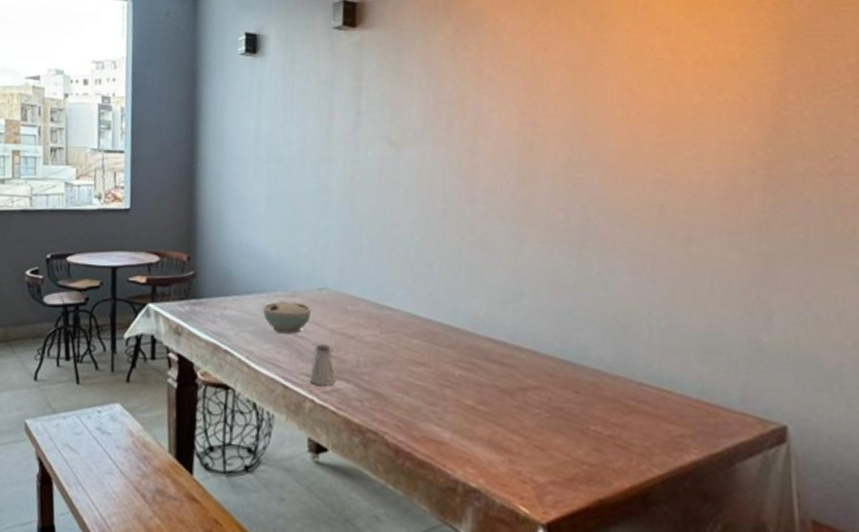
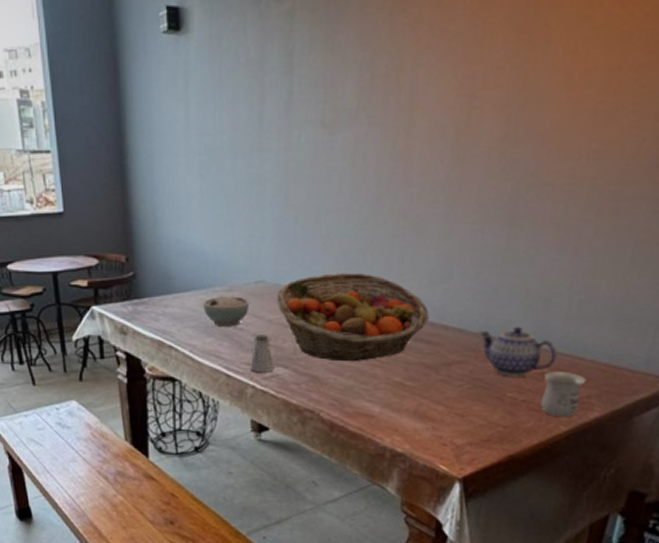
fruit basket: none [340,285,501,380] -> present [276,273,430,362]
teapot: none [556,351,642,409] -> present [480,326,557,377]
mug: none [629,404,677,460] -> present [540,371,586,418]

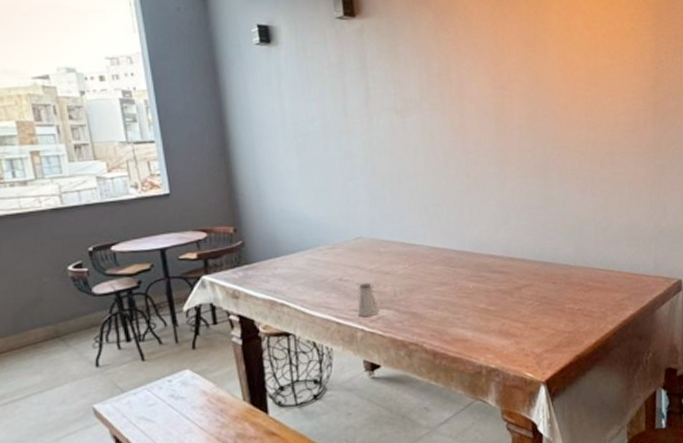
bowl: present [203,296,250,327] -> none [310,252,352,281]
fruit basket: present [276,273,430,362] -> none [374,223,499,298]
teapot: present [480,326,557,377] -> none [538,251,595,292]
mug: present [540,371,586,418] -> none [589,282,619,319]

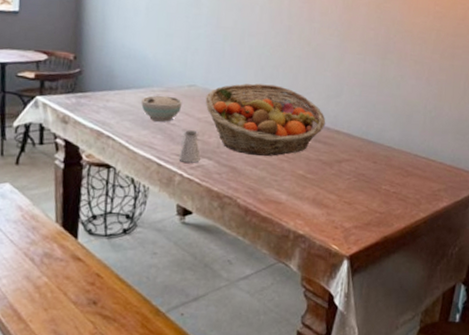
bowl: none [310,252,352,281] -> present [141,95,183,122]
fruit basket: none [374,223,499,298] -> present [205,83,326,157]

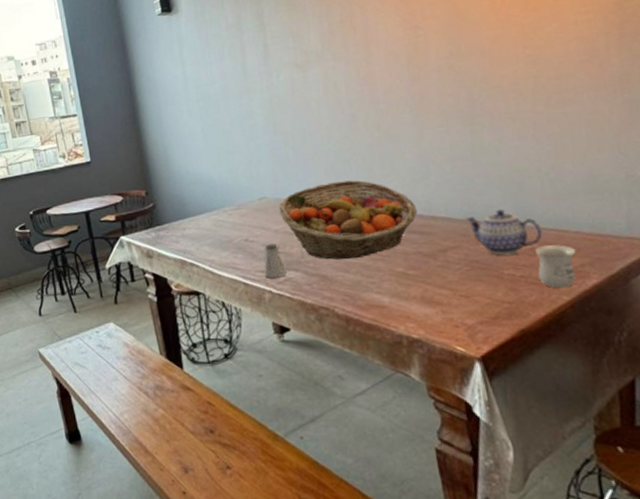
bowl: present [141,95,183,122] -> none [216,213,257,241]
teapot: none [363,133,417,173] -> present [466,208,543,255]
mug: none [406,170,437,207] -> present [534,244,576,289]

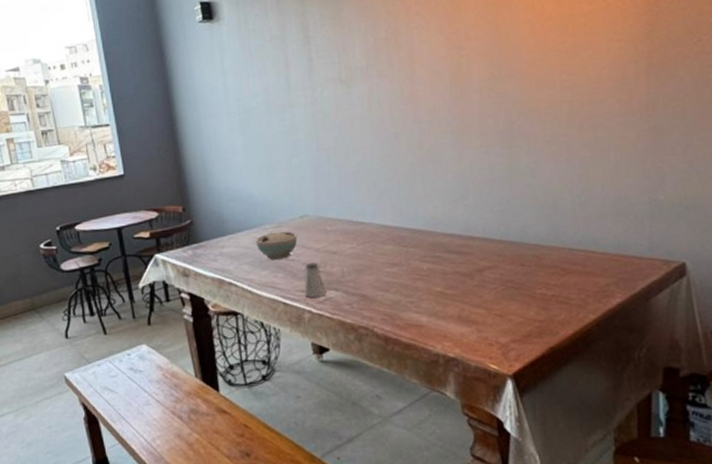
bowl: none [216,213,257,241] -> present [256,231,298,260]
fruit basket: present [278,180,418,260] -> none [320,199,457,279]
teapot: present [466,208,543,255] -> none [502,229,573,275]
mug: present [534,244,576,289] -> none [565,265,603,307]

